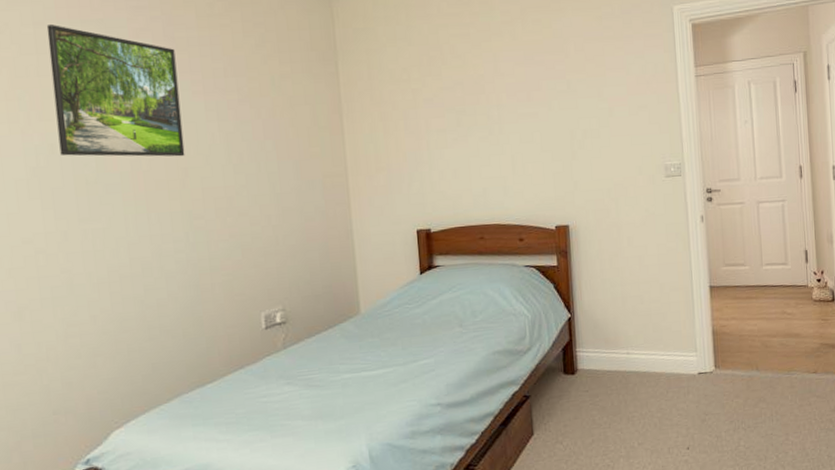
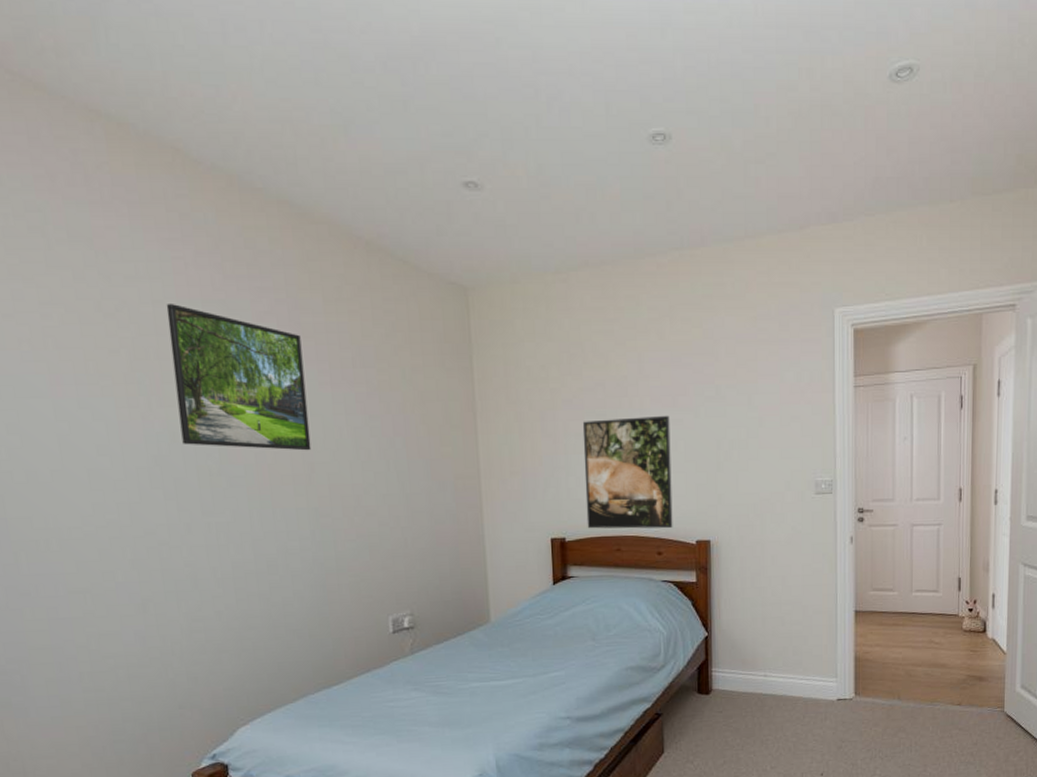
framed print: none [443,109,533,220] -> present [582,415,673,529]

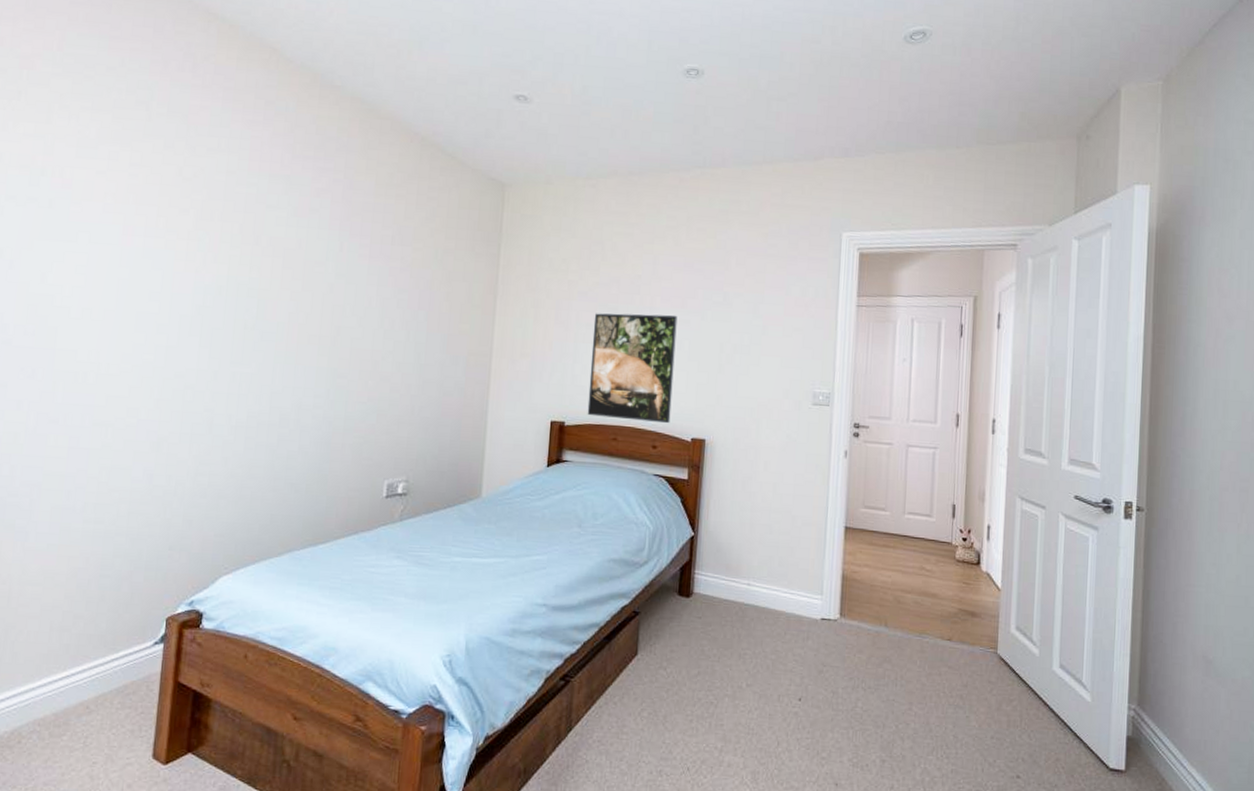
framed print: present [166,302,312,451] -> none [226,174,350,315]

